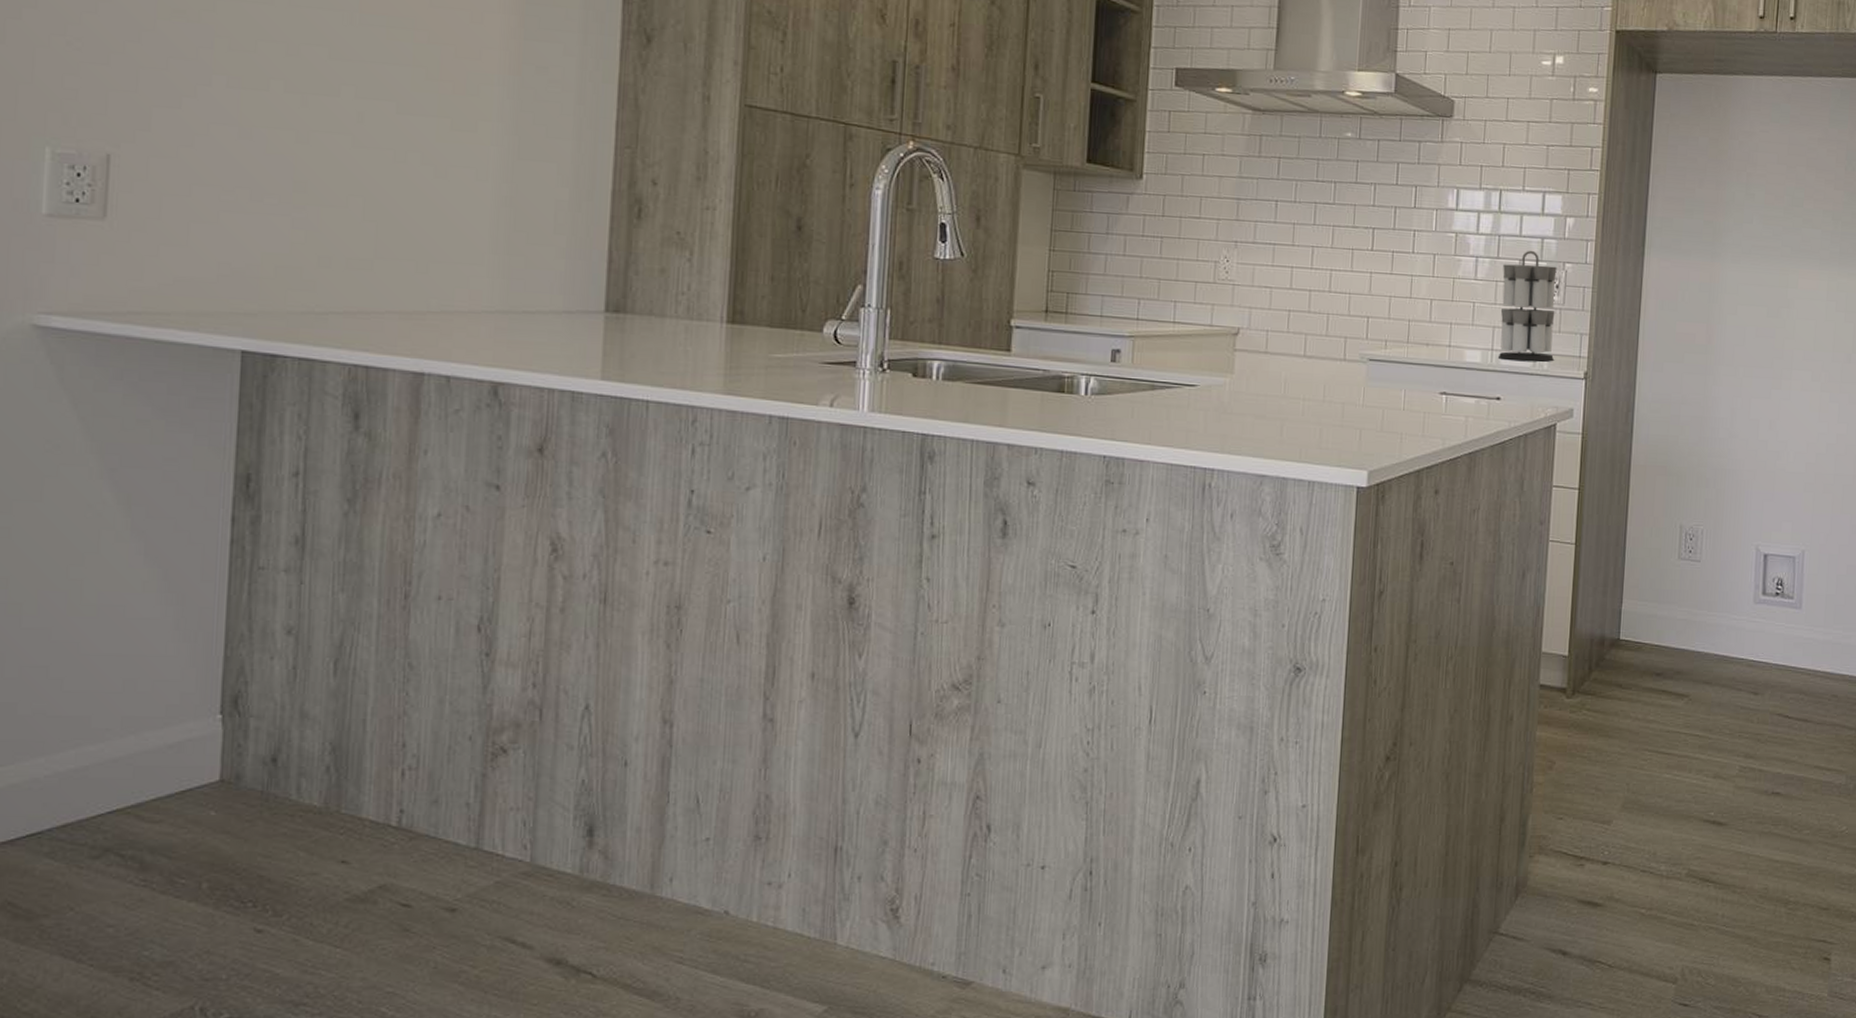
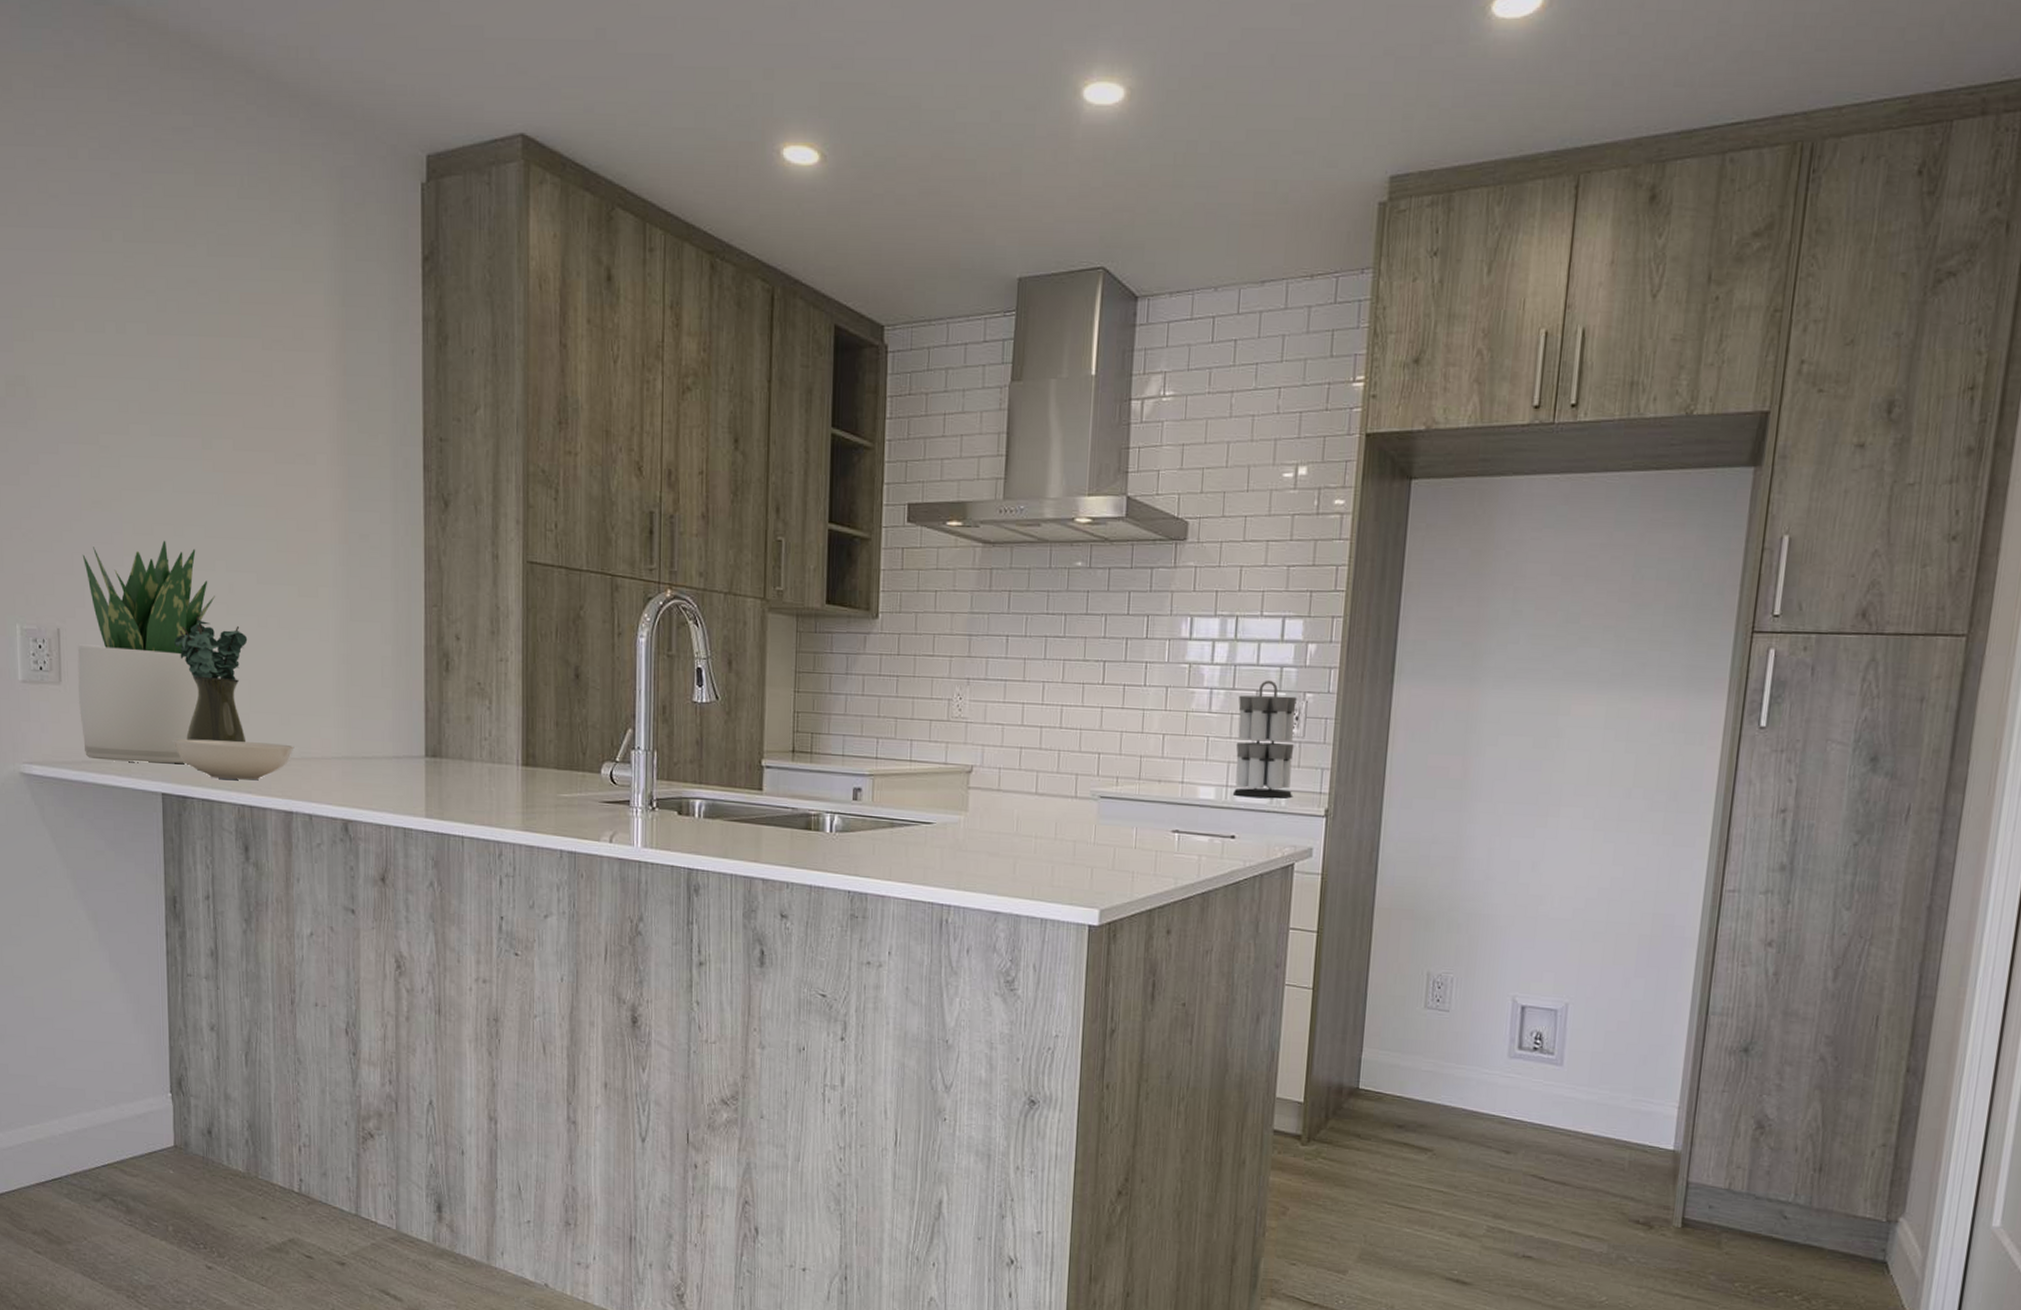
planter: none [130,59,337,317] -> present [77,540,215,764]
bowl: none [262,287,432,337] -> present [173,738,295,780]
vase: none [275,147,378,294] -> present [174,617,248,743]

